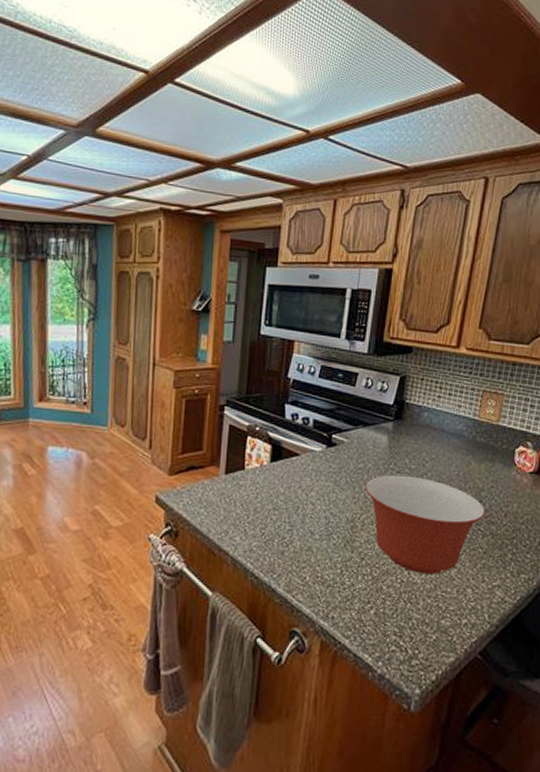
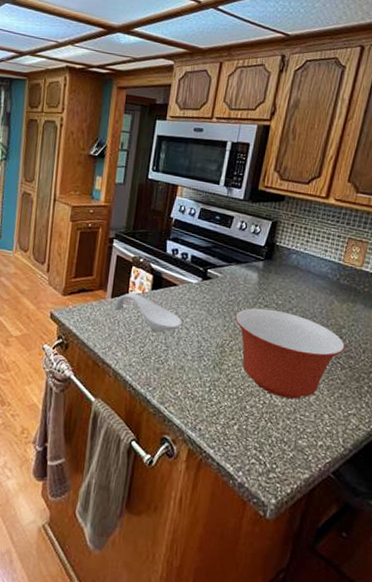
spoon rest: none [228,467,307,510] -> present [113,293,182,333]

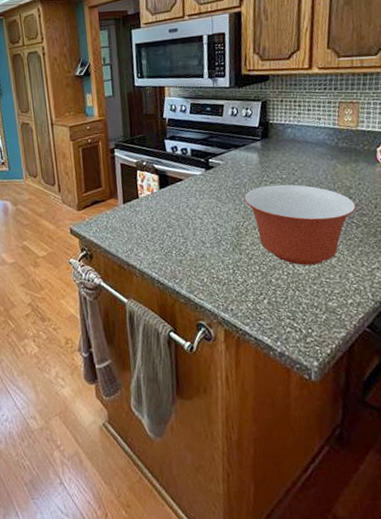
spoon rest: present [113,293,182,333] -> none [127,195,195,227]

